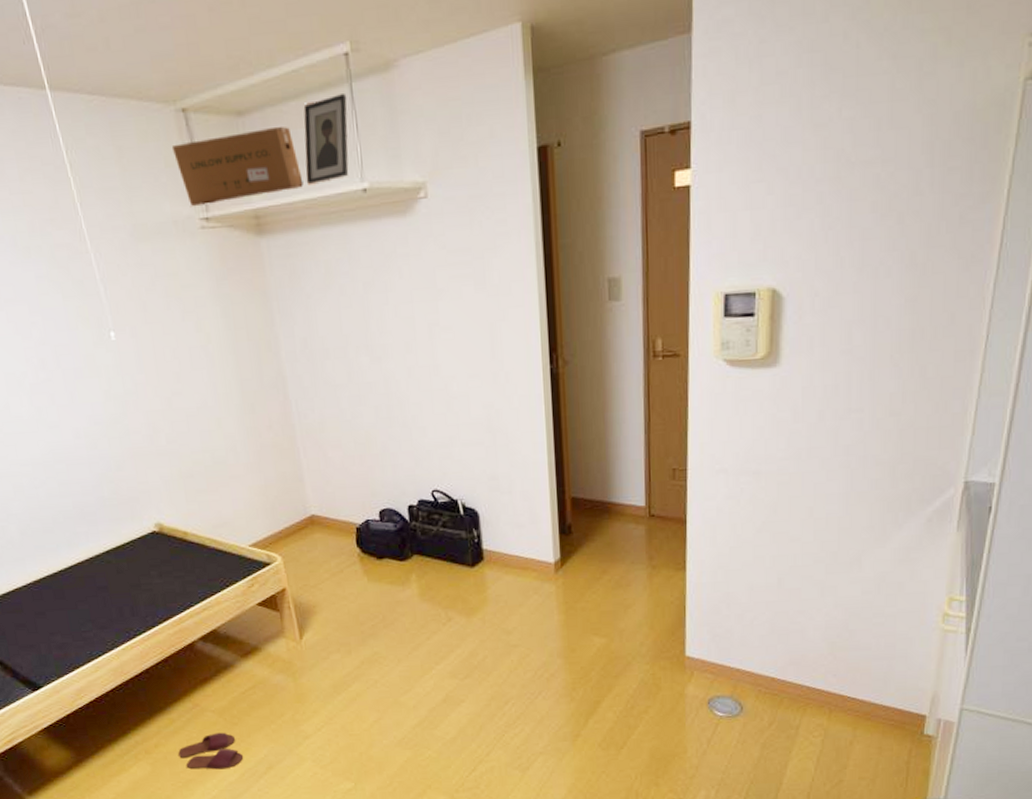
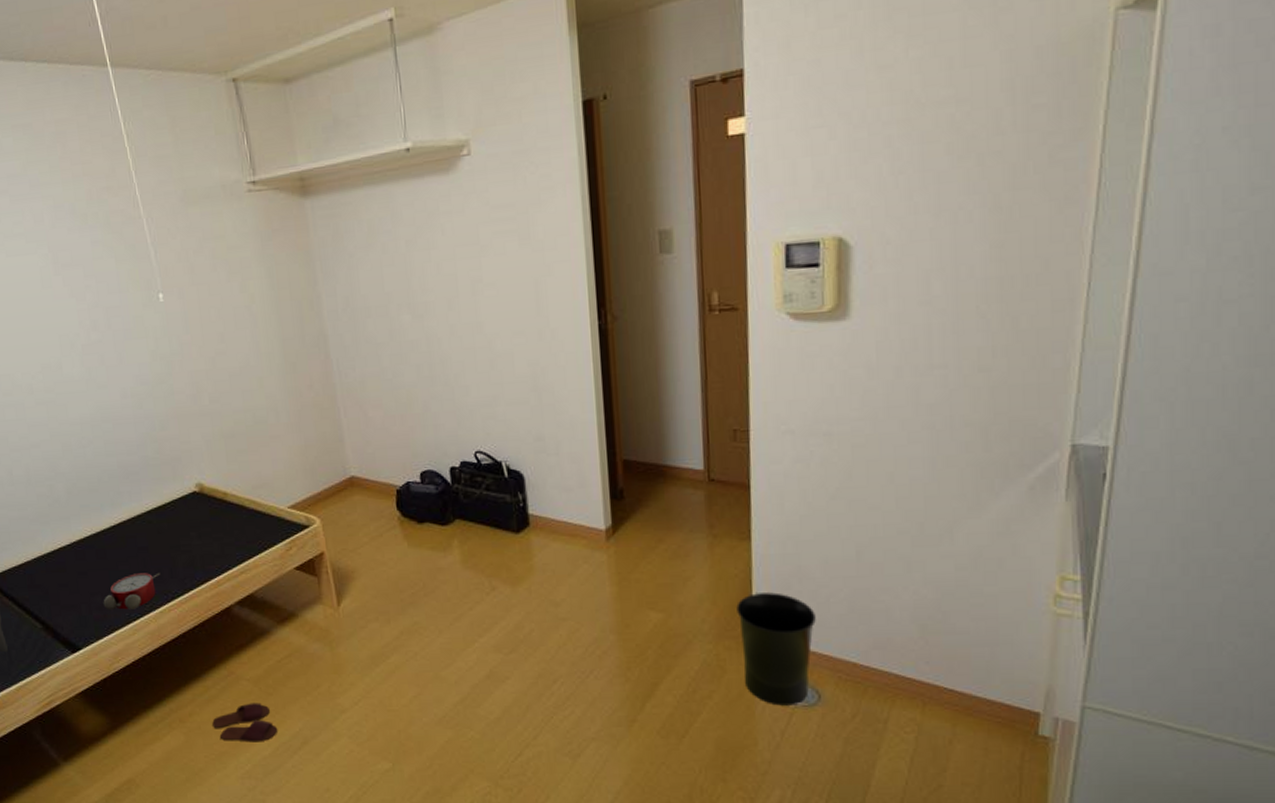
alarm clock: none [63,611,122,649] -> present [103,572,161,610]
box: present [173,126,303,206] -> none [223,91,348,170]
picture frame: present [303,94,349,184] -> none [348,58,392,146]
waste bin: none [671,617,741,717] -> present [736,592,816,706]

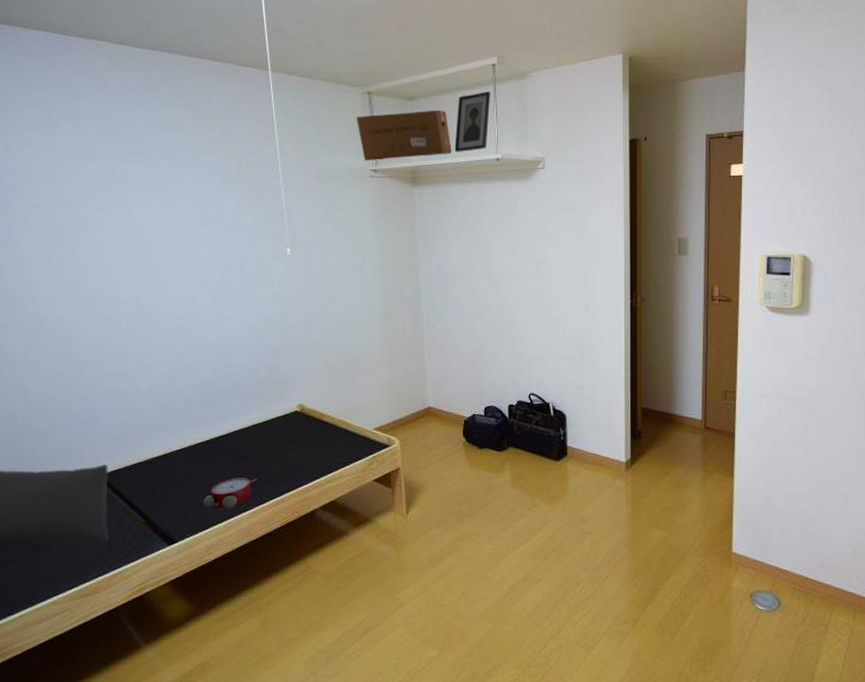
slippers: present [212,703,278,742] -> none [286,595,344,631]
box: none [223,91,348,170] -> present [357,109,452,160]
picture frame: none [348,58,392,146] -> present [454,92,491,152]
waste bin: present [736,592,816,706] -> none [721,518,779,610]

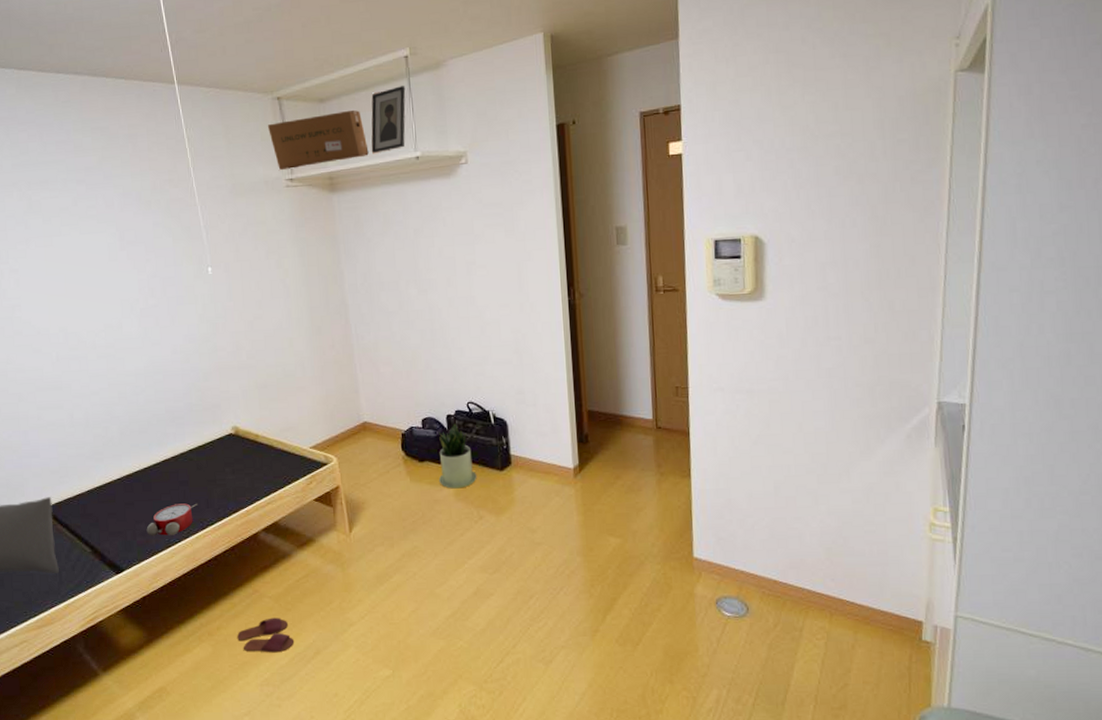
slippers: none [286,595,344,631] -> present [237,617,295,653]
planter: none [496,413,534,476] -> present [438,423,477,489]

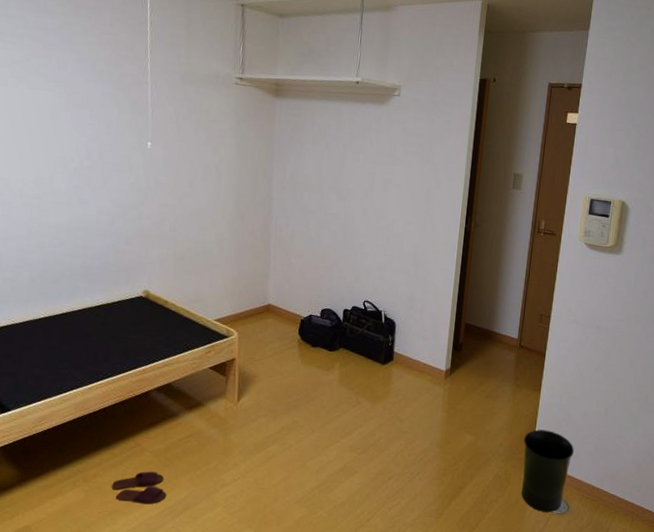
alarm clock: present [146,503,198,536] -> none [40,354,97,383]
box: present [268,109,369,170] -> none [228,26,316,72]
picture frame: present [371,86,406,153] -> none [318,18,358,72]
planter: present [438,423,477,489] -> none [326,317,362,375]
waste bin: none [680,521,744,617] -> present [521,429,574,513]

